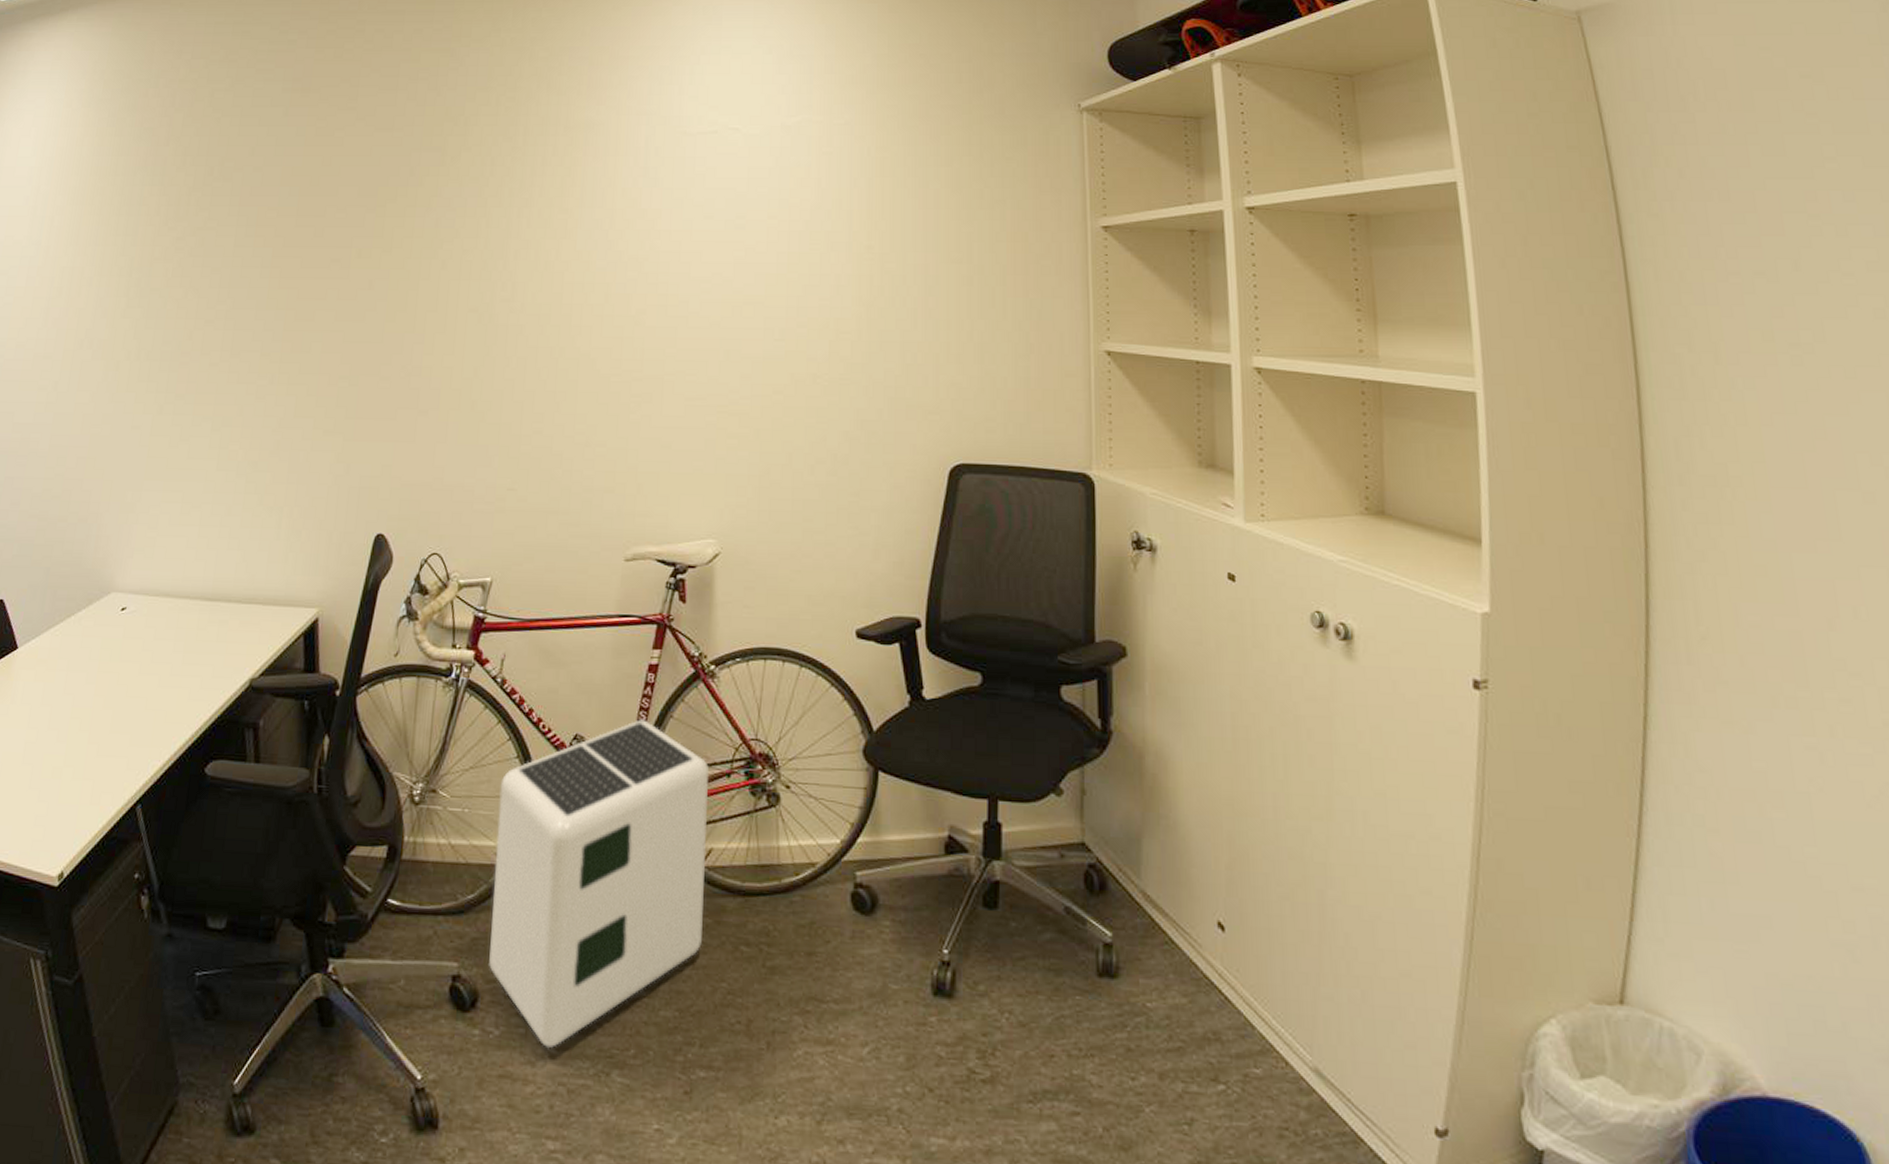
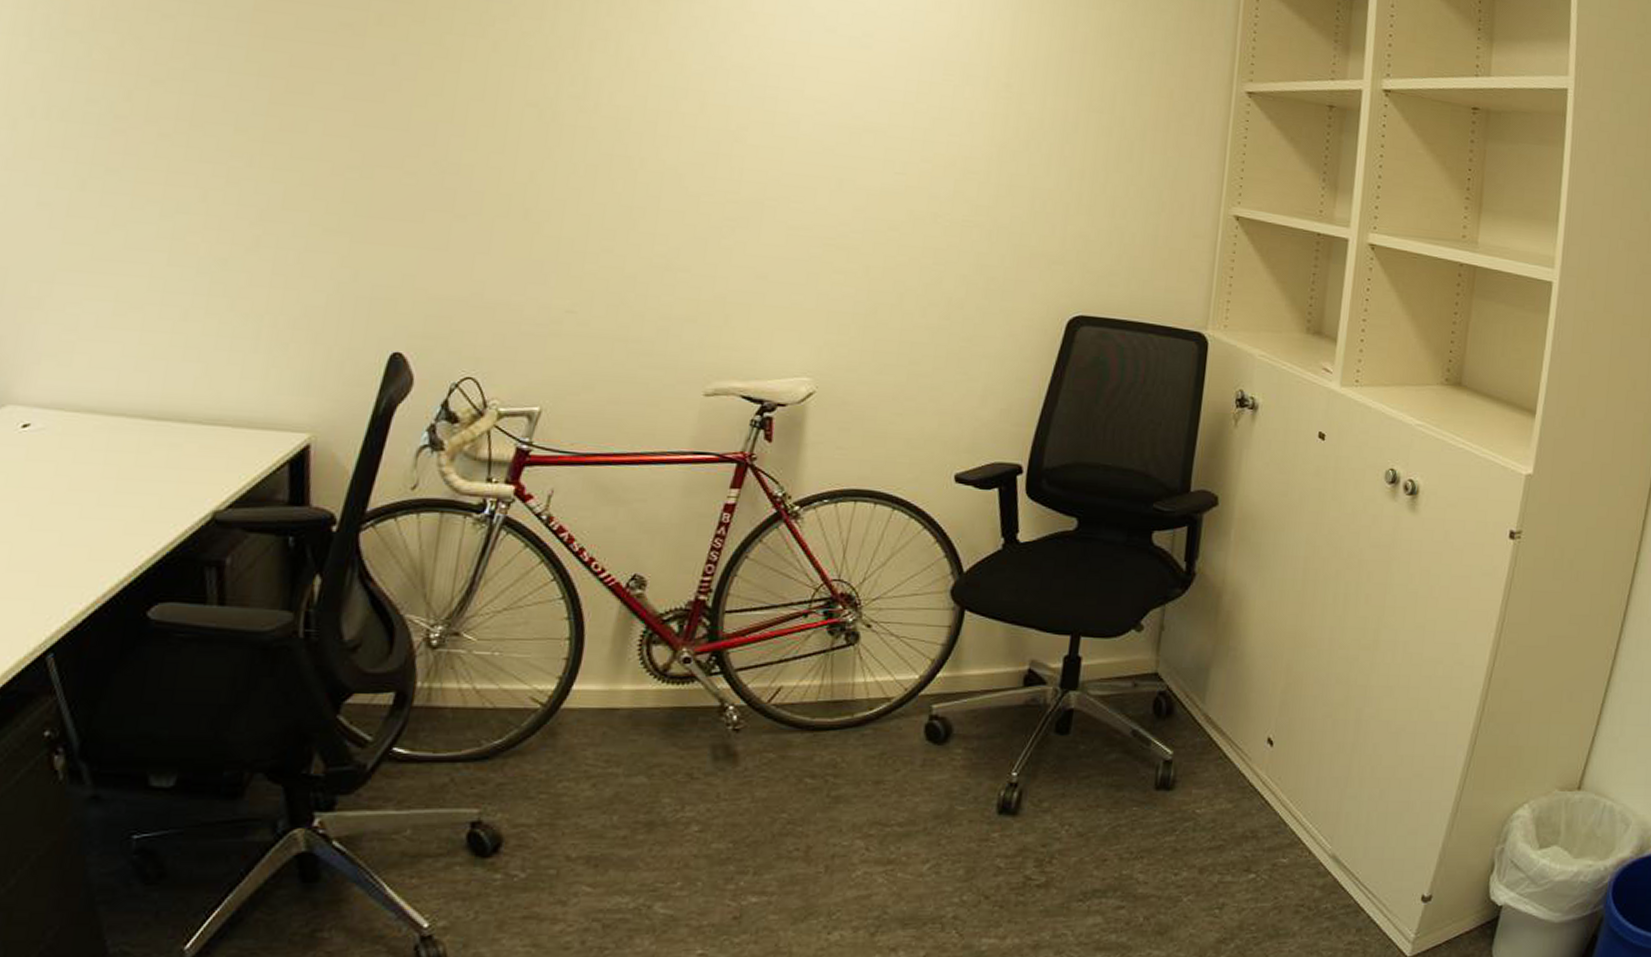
air purifier: present [489,719,709,1048] -> none [516,560,785,886]

